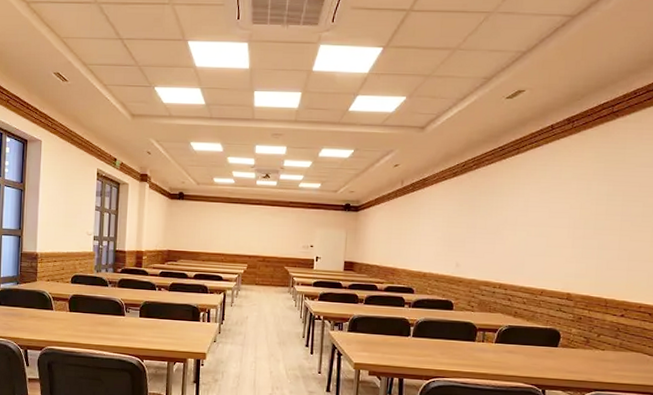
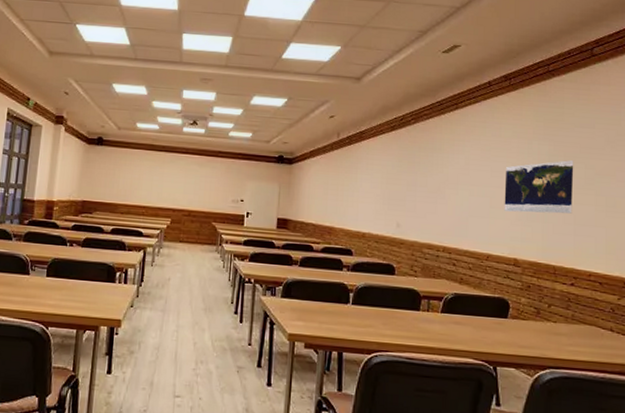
map: none [560,198,633,251] -> present [504,159,574,214]

